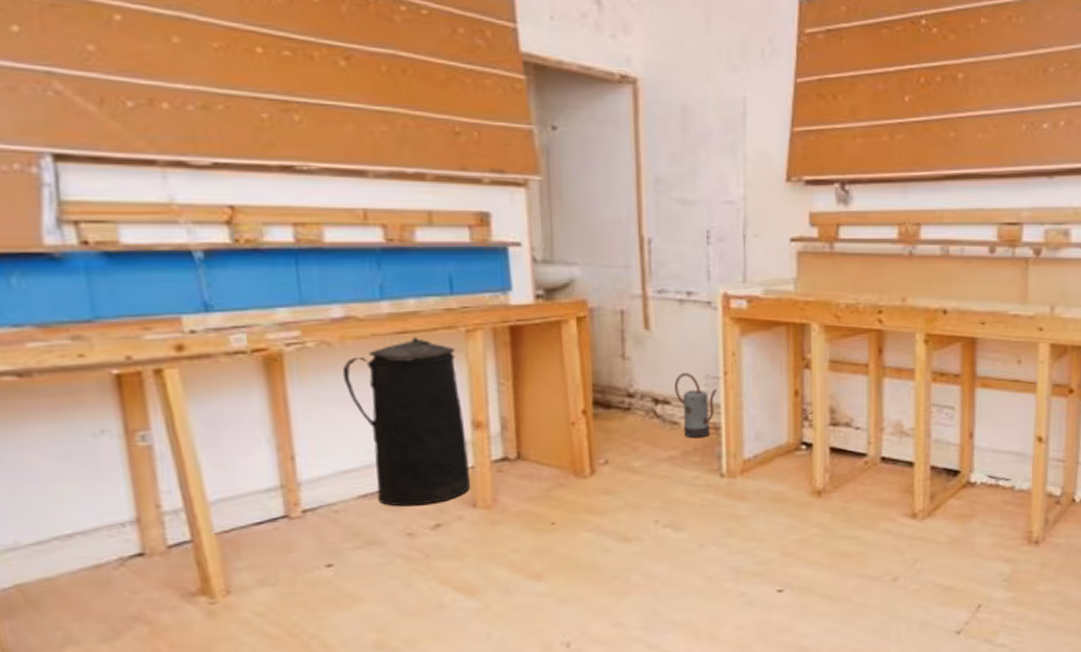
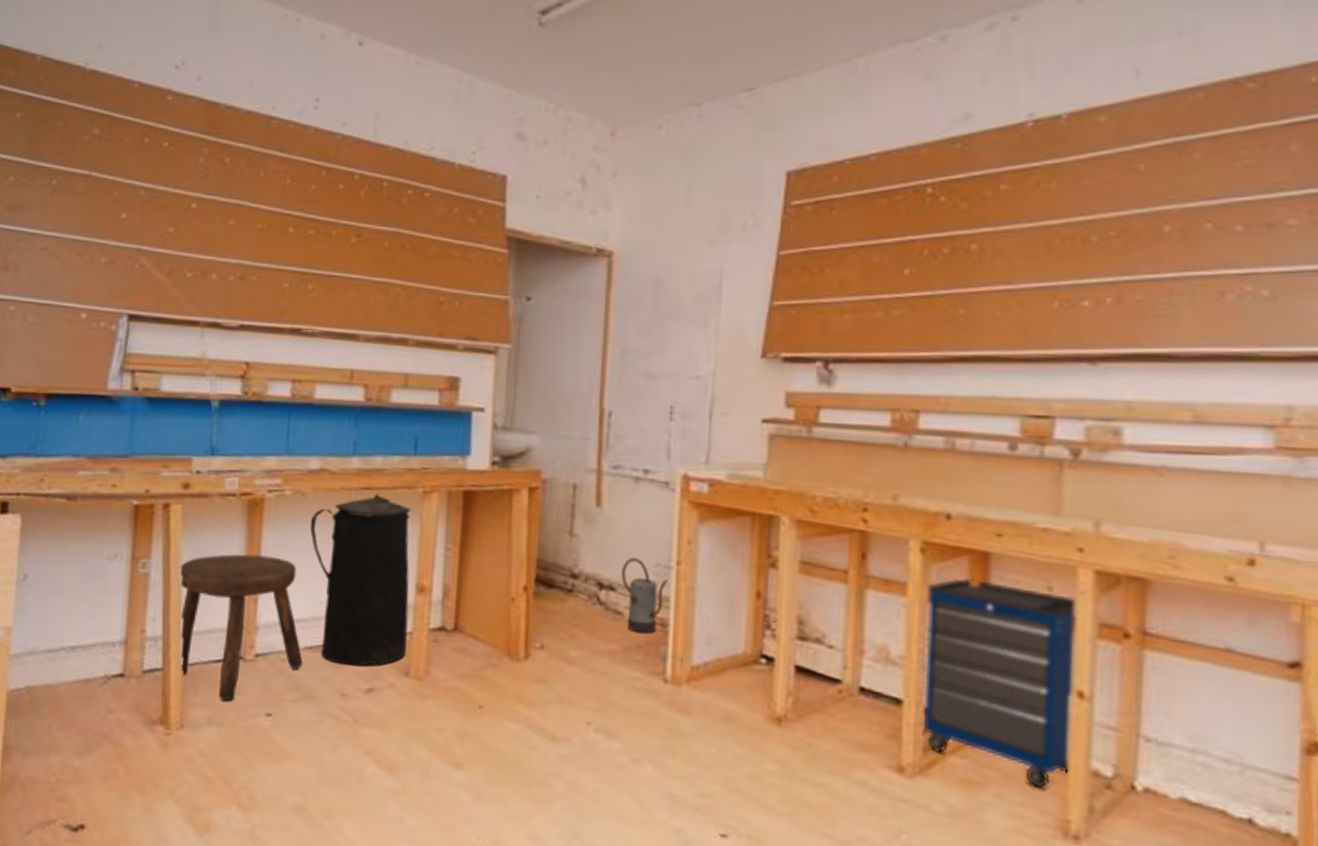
stool: none [189,411,359,560] -> present [179,554,303,700]
cabinet: none [929,359,1037,512] -> present [922,577,1076,788]

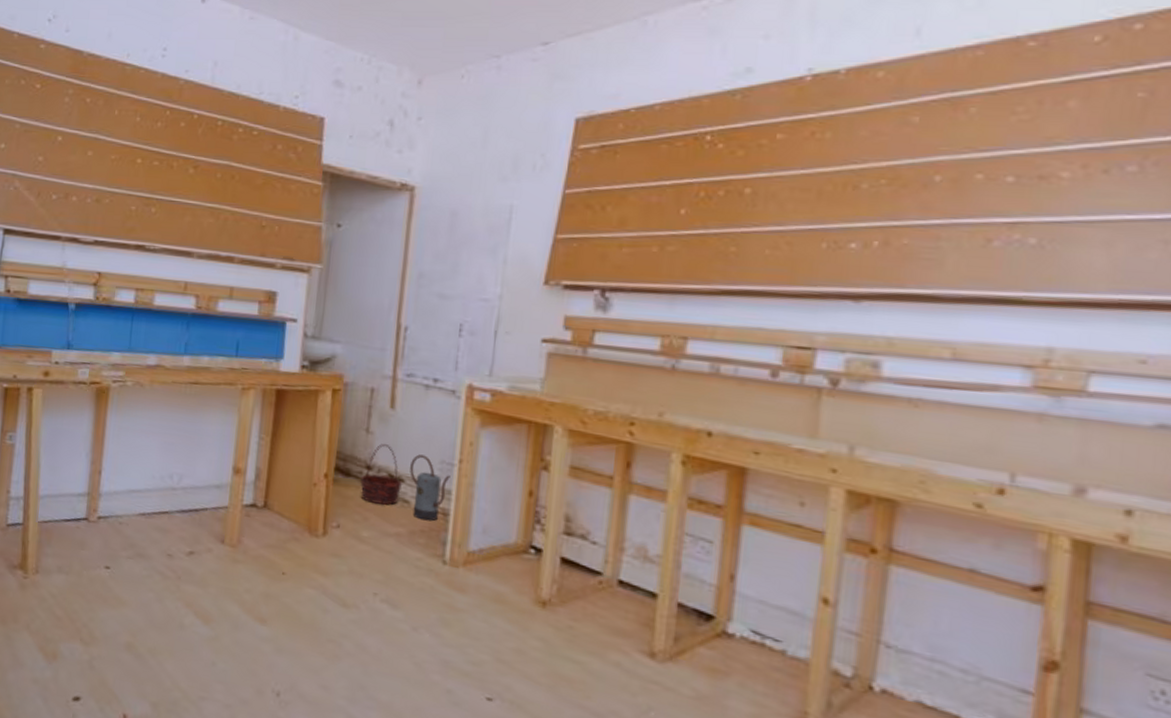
stool: present [179,554,303,700] -> none [37,432,137,554]
trash can: present [309,493,412,667] -> none [146,388,232,533]
basket: none [565,548,614,620] -> present [360,444,403,506]
cabinet: present [922,577,1076,788] -> none [674,489,827,682]

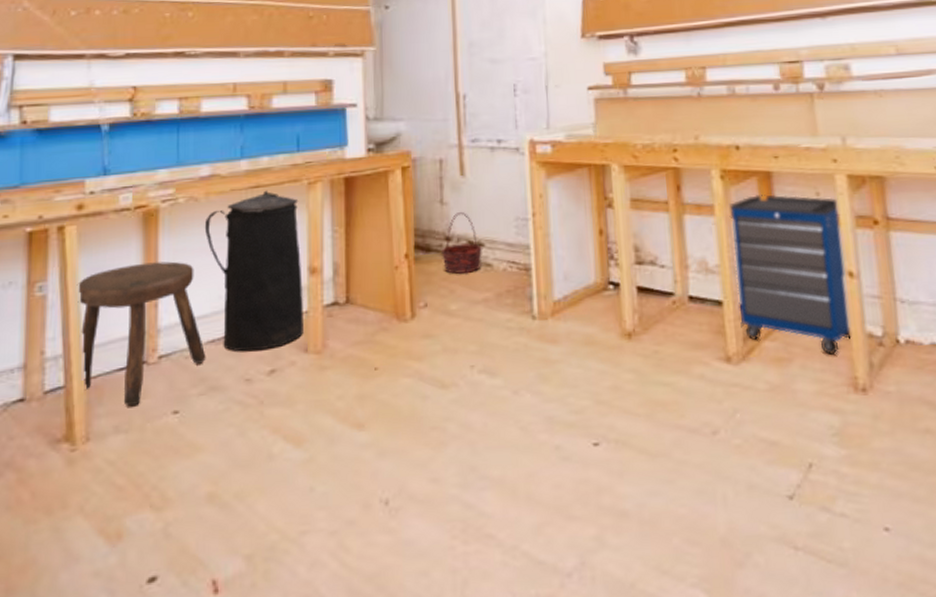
stool: none [37,432,137,554] -> present [77,261,206,406]
trash can: none [146,388,232,533] -> present [204,190,303,352]
watering can: present [410,454,451,521] -> none [487,215,527,280]
cabinet: none [674,489,827,682] -> present [728,194,851,355]

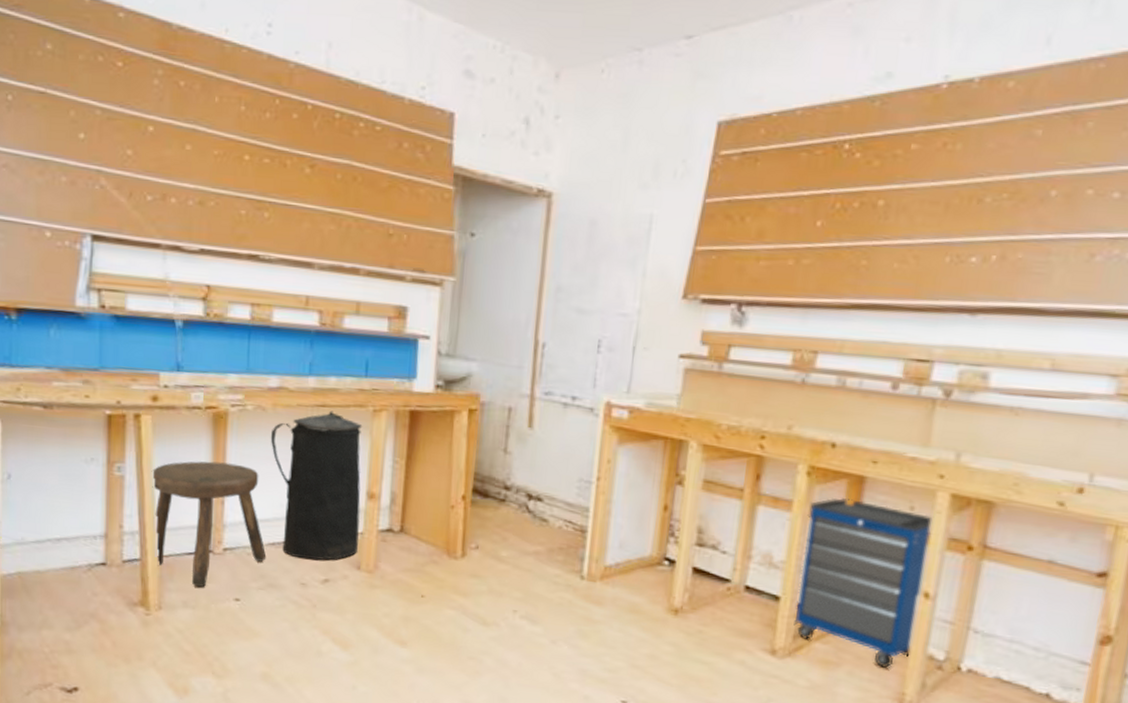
basket: present [442,212,483,274] -> none [499,464,542,525]

